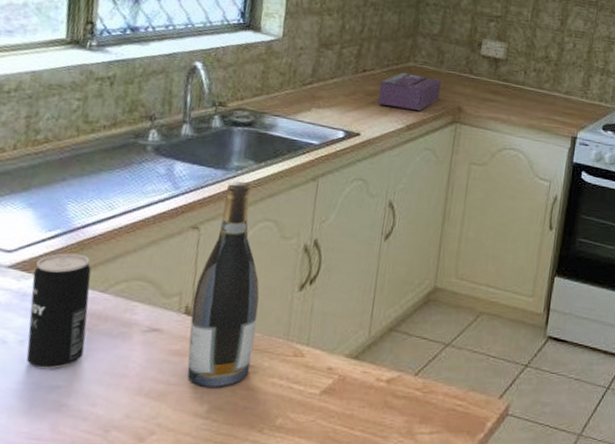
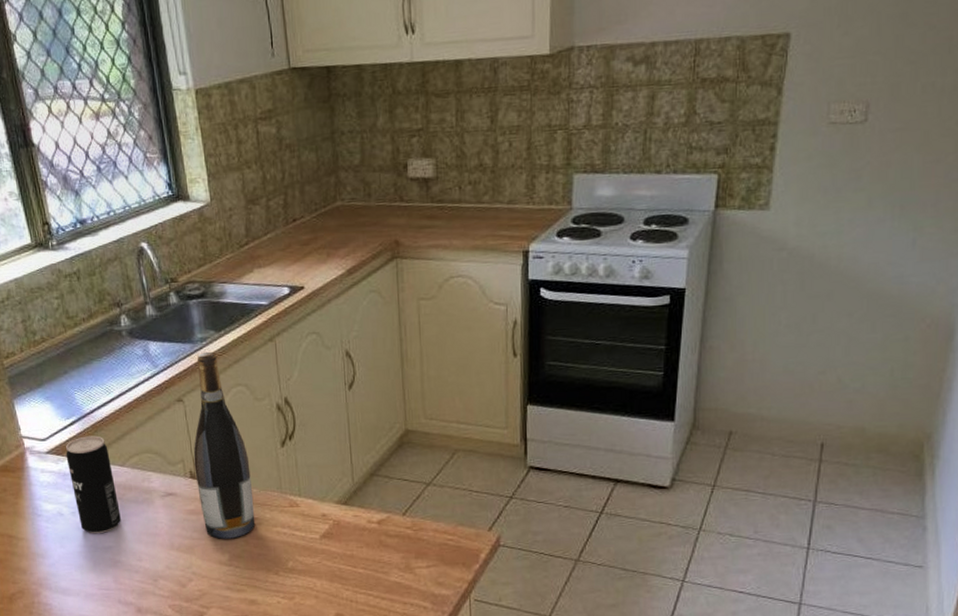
tissue box: present [378,72,442,111] -> none [312,213,374,253]

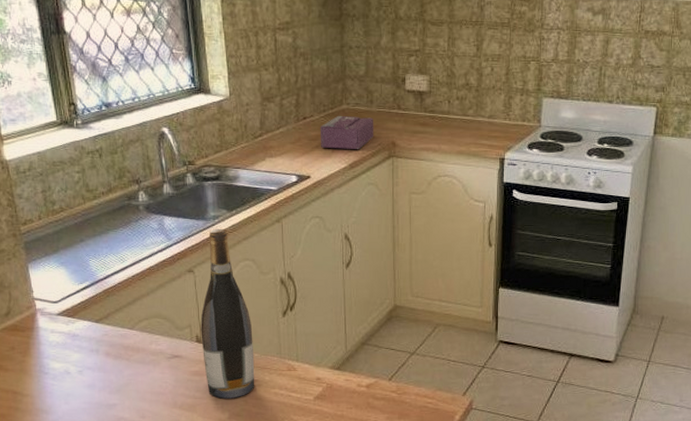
beverage can: present [66,435,121,534] -> none [77,300,127,392]
tissue box: none [312,213,374,253] -> present [319,115,374,149]

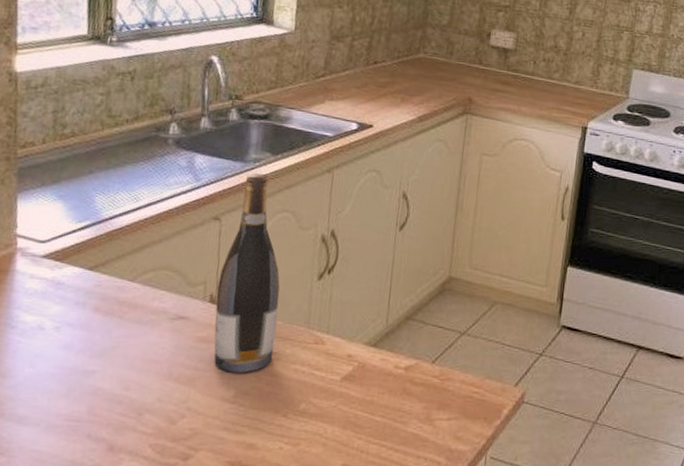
tissue box: present [319,115,374,149] -> none [389,63,452,102]

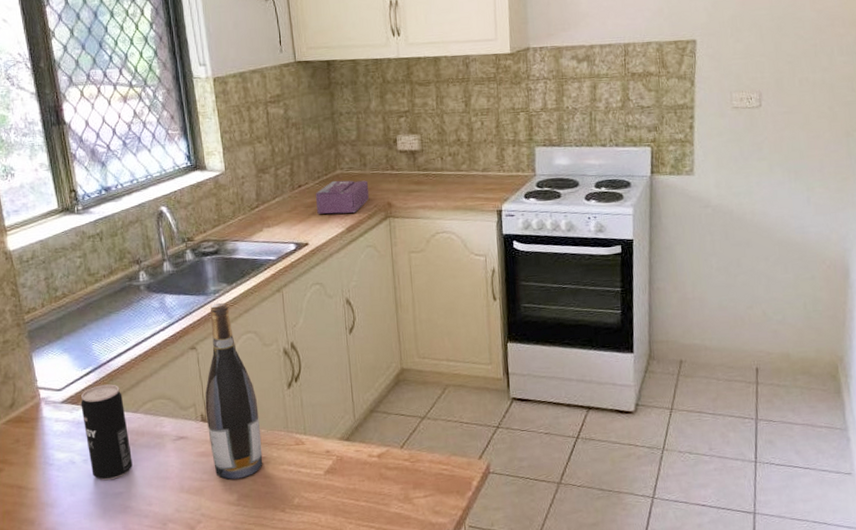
beverage can: none [63,243,120,355] -> present [81,384,133,481]
tissue box: none [389,63,452,102] -> present [315,180,370,214]

